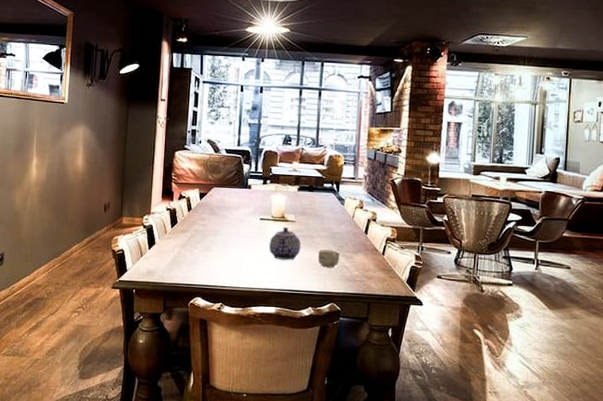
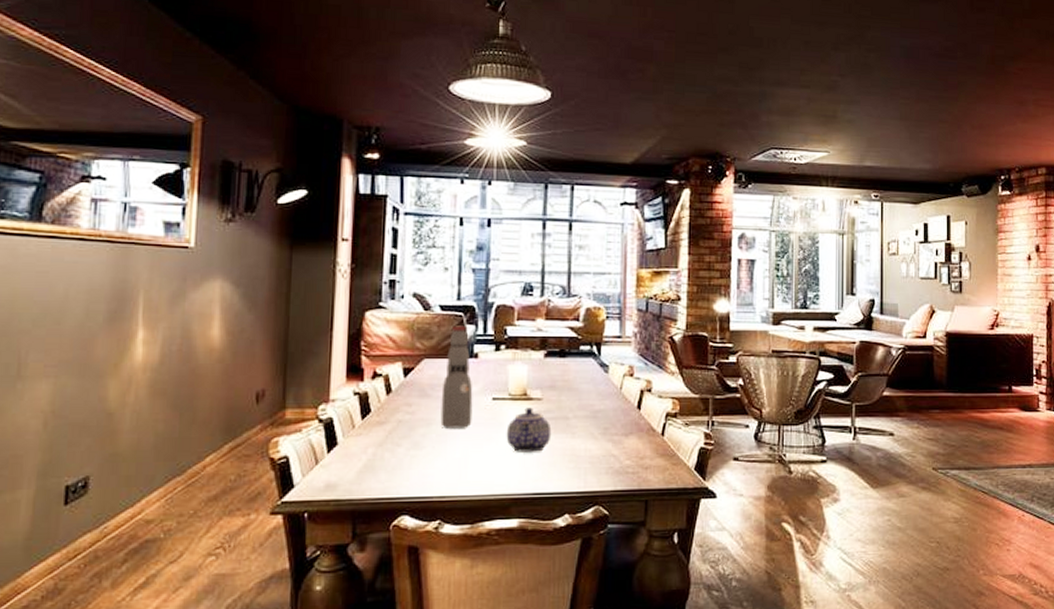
bottle: none [224,164,247,239] -> present [440,325,473,428]
cup: present [318,249,340,268] -> none [576,434,605,458]

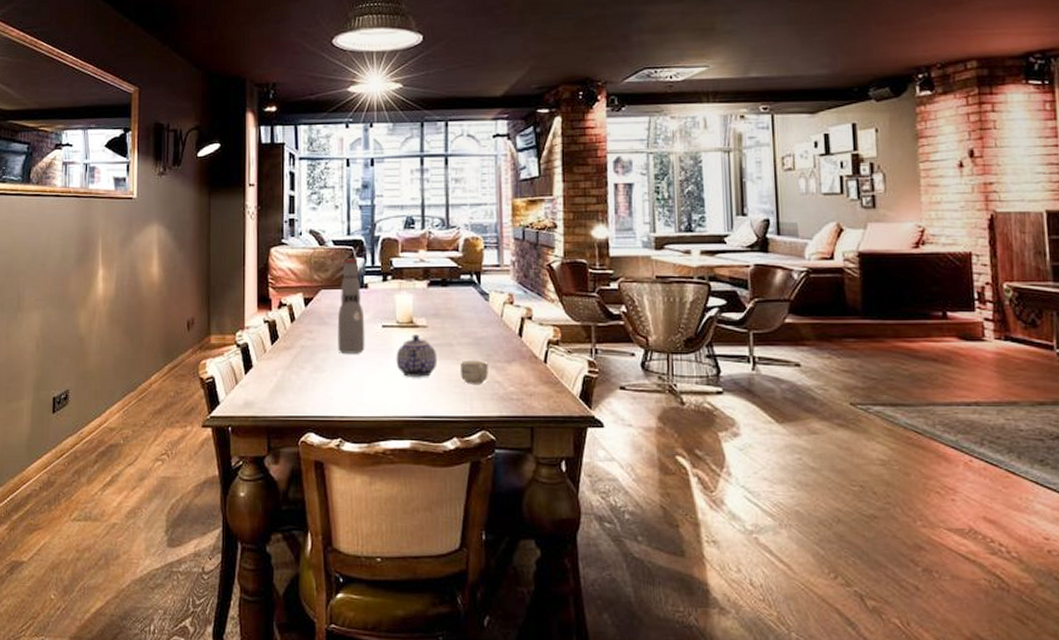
cup: none [576,434,605,458] -> present [461,361,488,384]

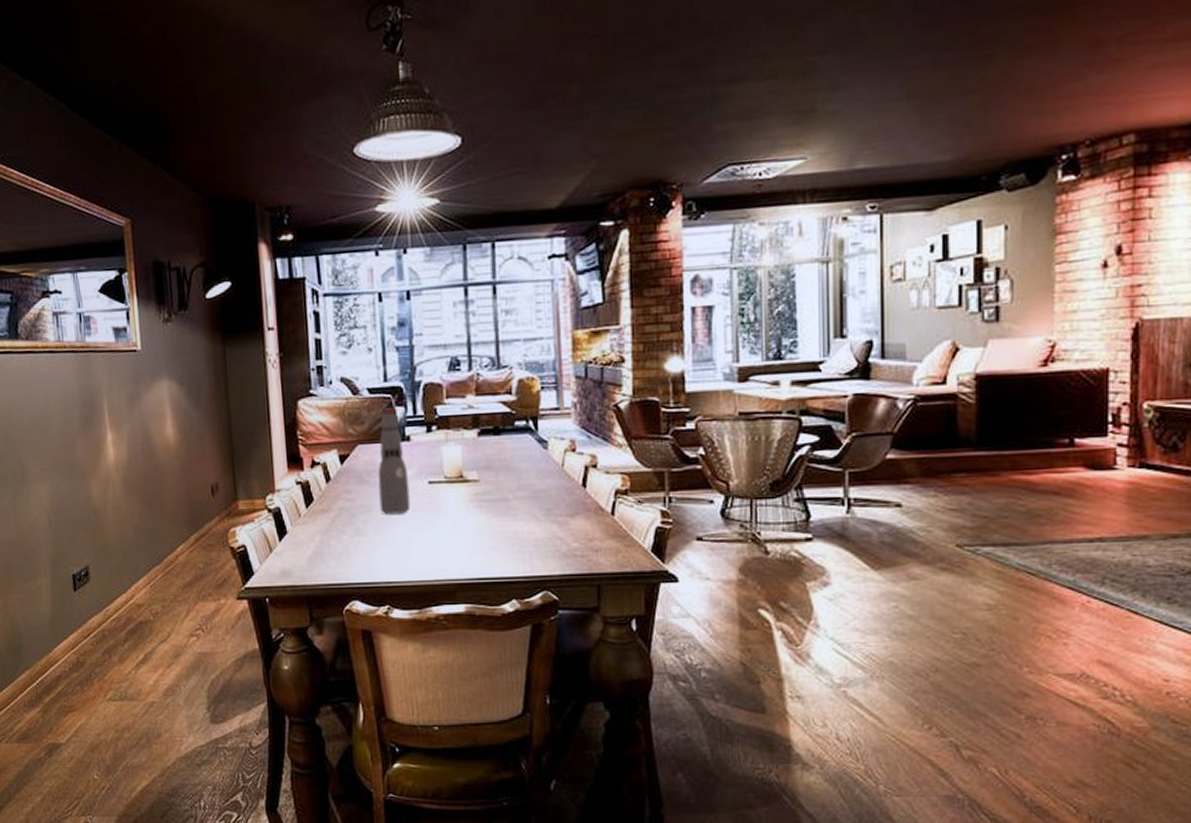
teapot: present [396,335,438,377] -> none [445,490,492,537]
cup: present [461,361,488,384] -> none [518,515,549,542]

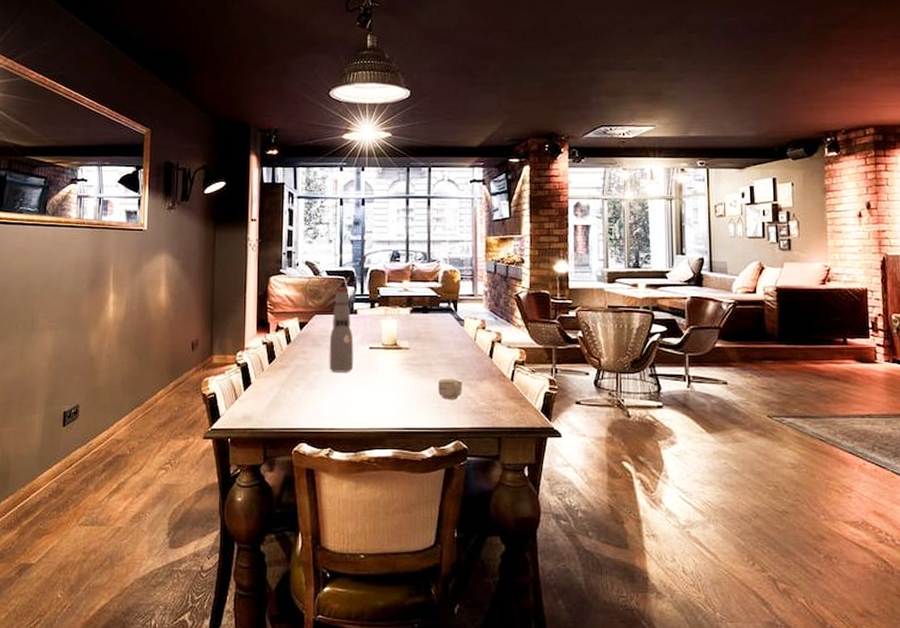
cup: none [518,515,549,542] -> present [438,379,462,400]

